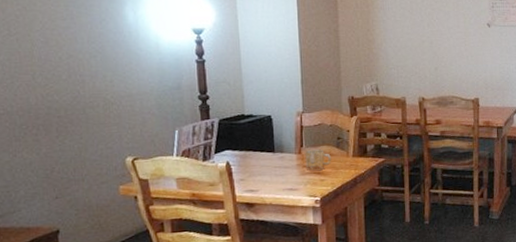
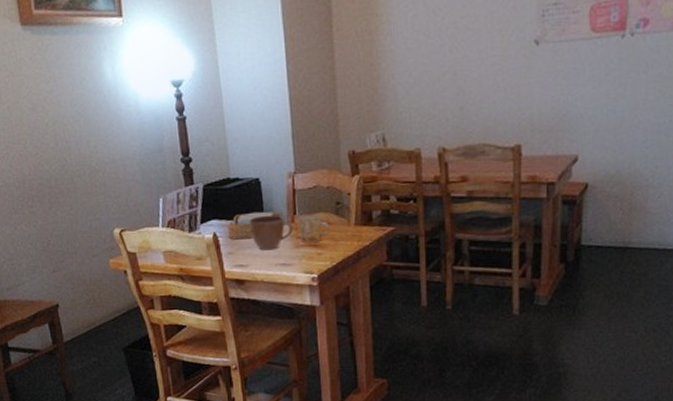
napkin holder: none [241,144,291,168] -> present [228,211,282,240]
cup: none [260,147,300,177] -> present [249,215,293,251]

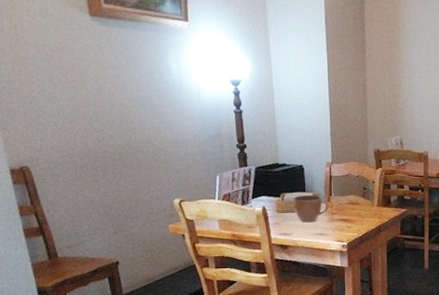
mug: present [298,216,331,244] -> none [333,198,358,219]

